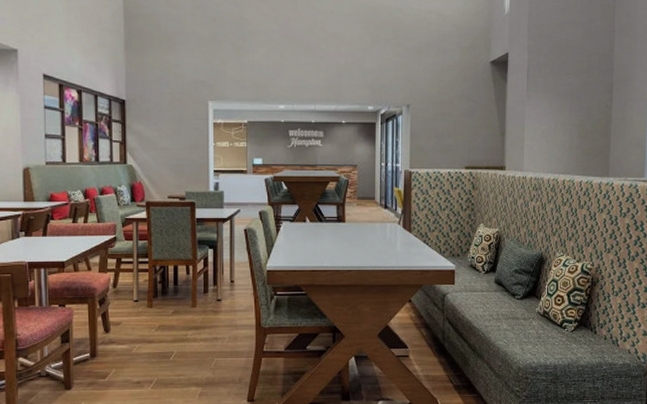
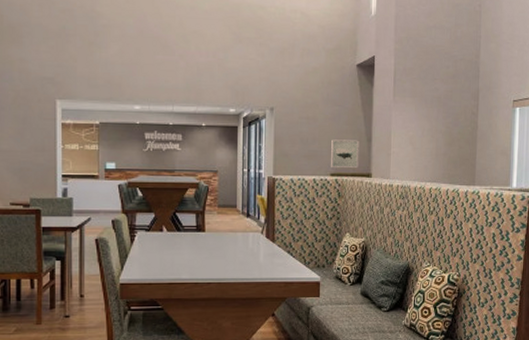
wall art: none [465,134,493,162] -> present [331,139,359,169]

